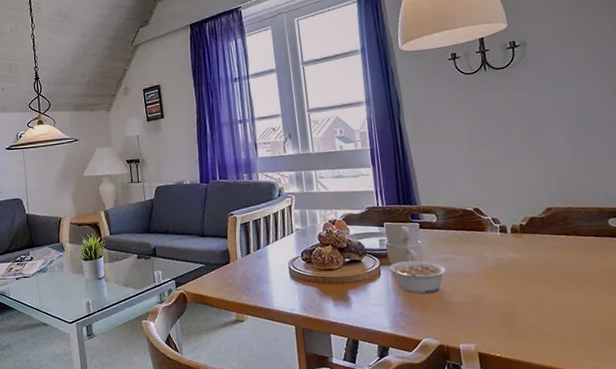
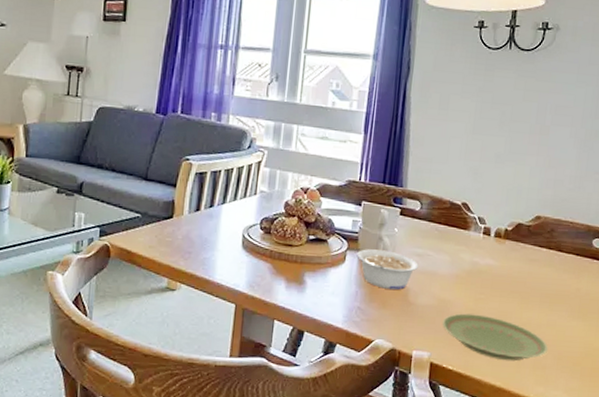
plate: none [480,303,590,343] -> present [442,313,549,362]

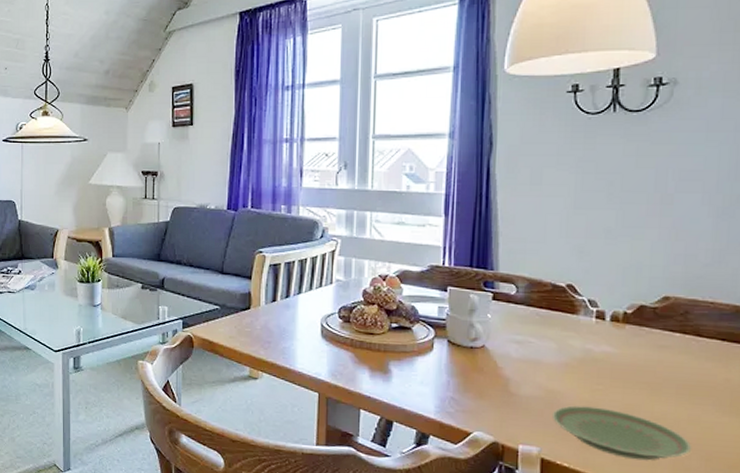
legume: present [356,249,418,290] -> none [445,336,518,379]

